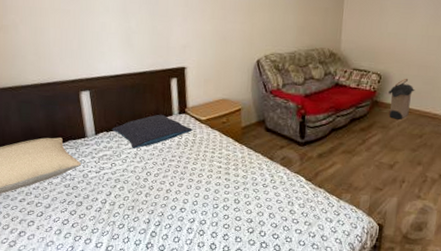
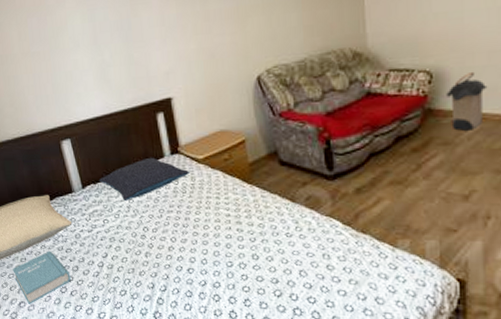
book: none [17,187,74,234] -> present [12,250,71,304]

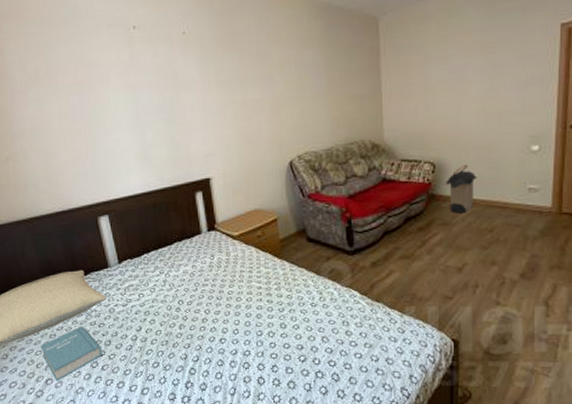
pillow: present [98,157,189,201] -> none [135,233,225,275]

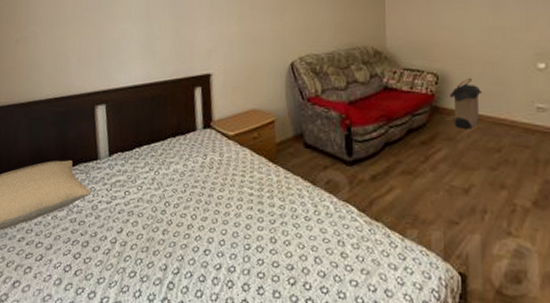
book: present [40,326,103,381] -> none [14,222,79,285]

